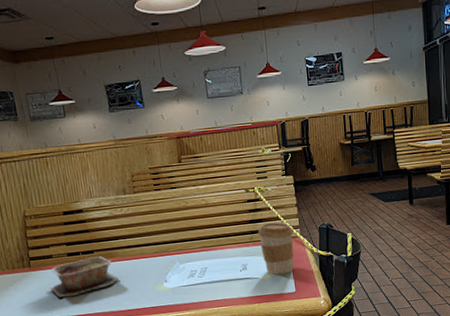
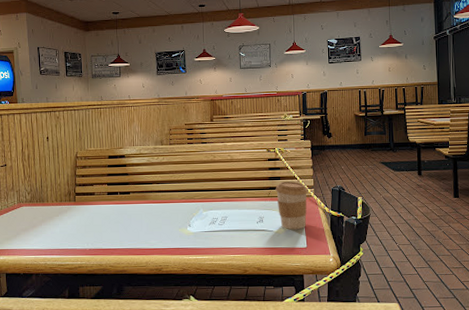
takeout container: present [50,256,119,298] -> none [89,198,149,232]

